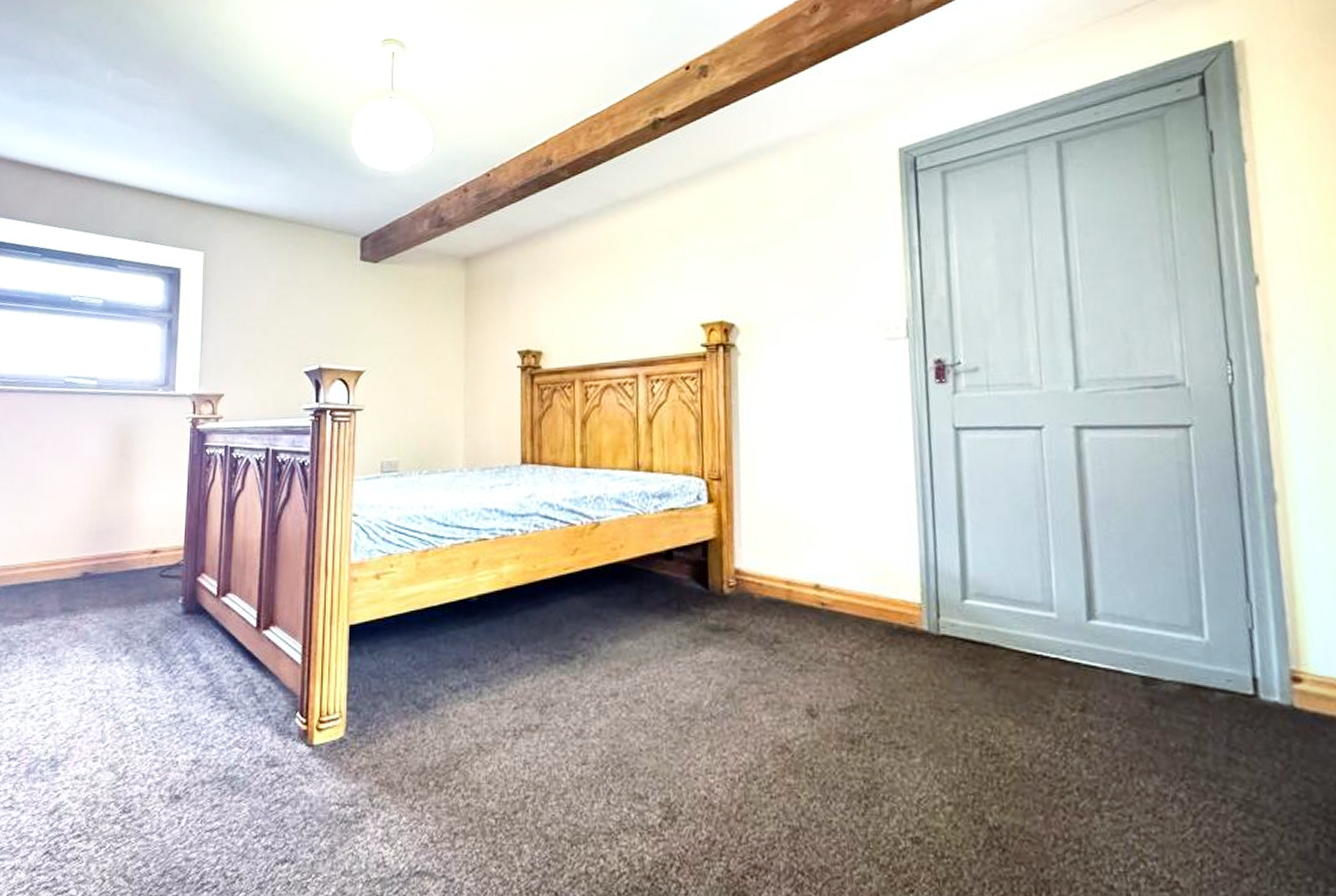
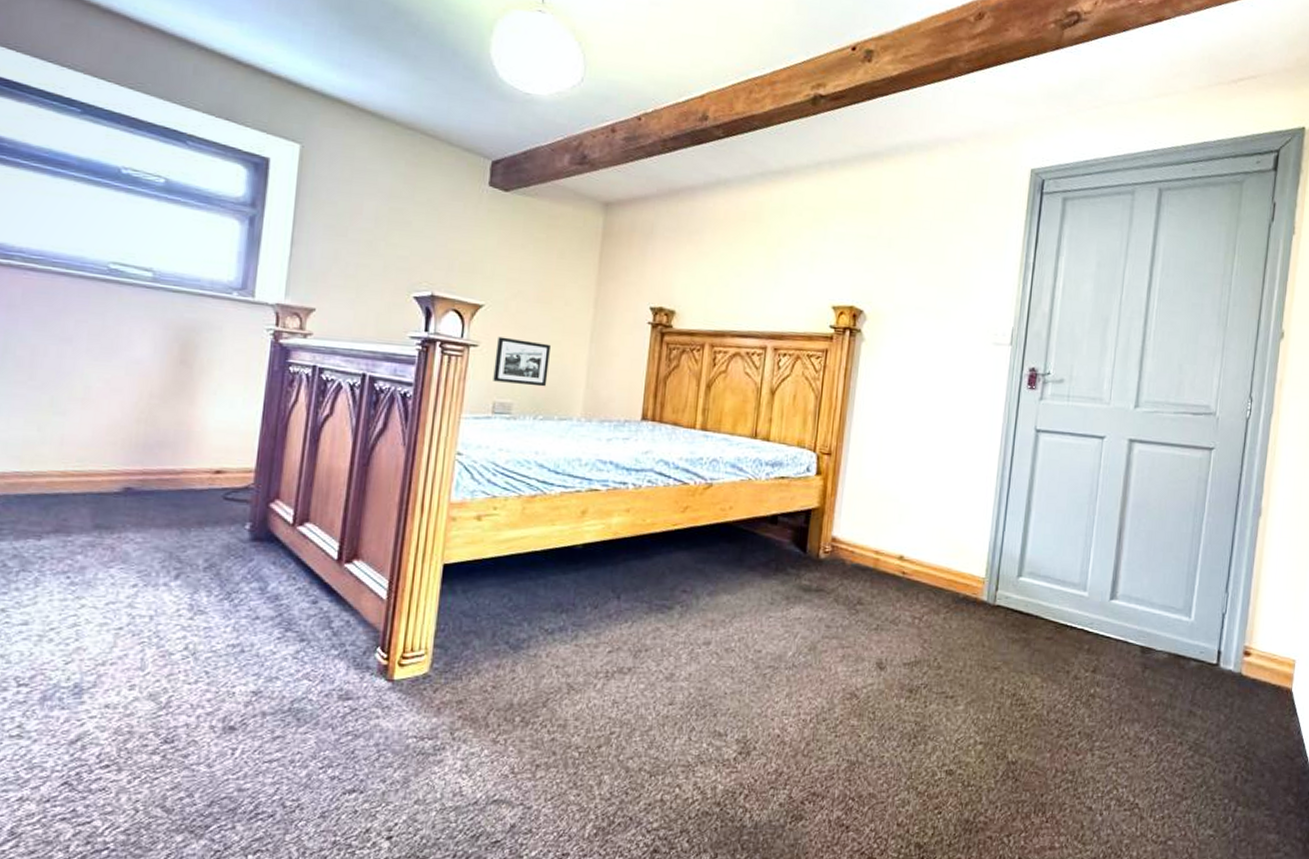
picture frame: none [379,398,428,442] -> present [493,336,550,387]

